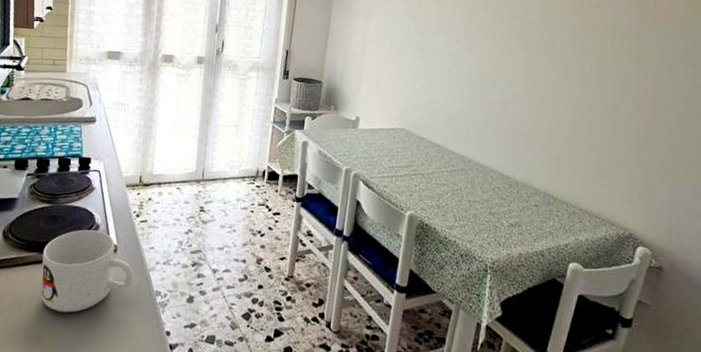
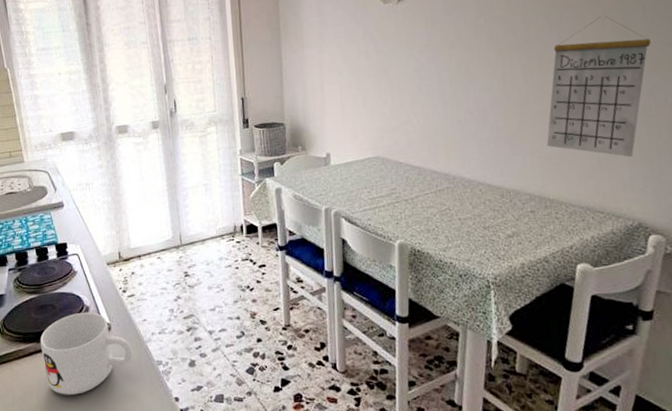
calendar: none [557,39,660,171] -> present [546,15,651,157]

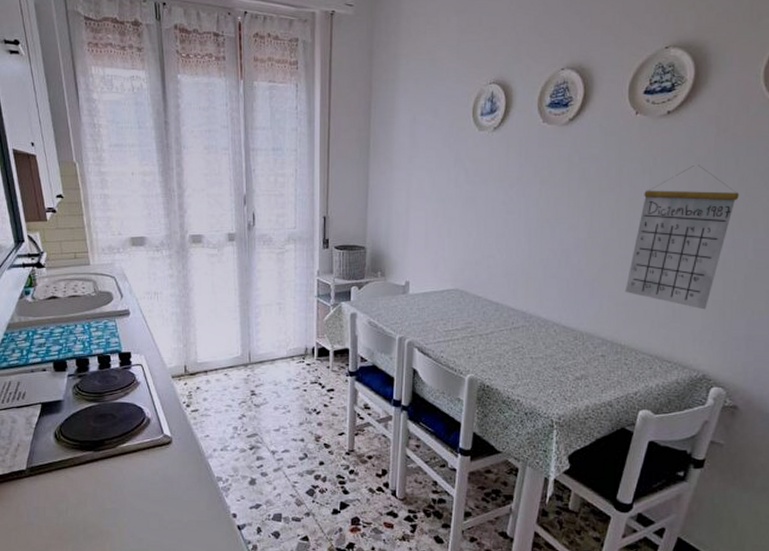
mug: present [41,312,133,395] -> none [98,423,192,505]

